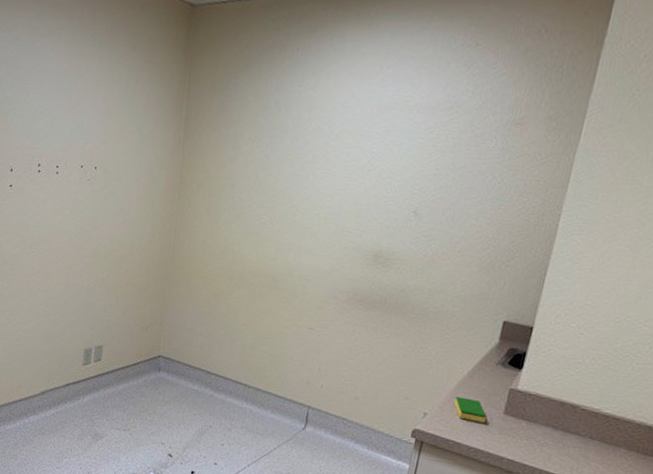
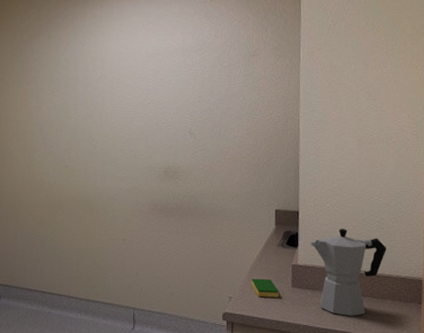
moka pot: none [533,356,637,460] -> present [309,229,386,316]

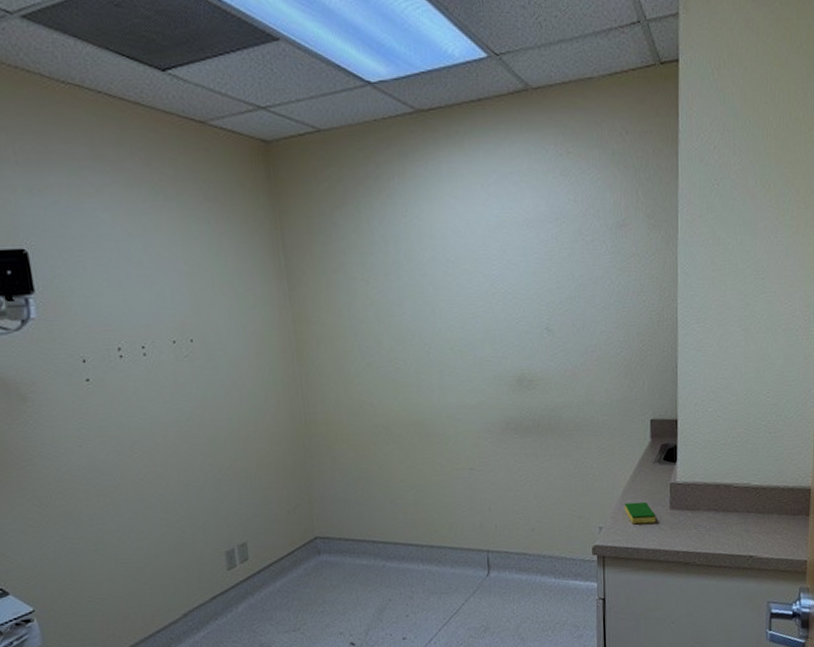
moka pot: present [309,229,386,316] -> none [689,436,773,537]

